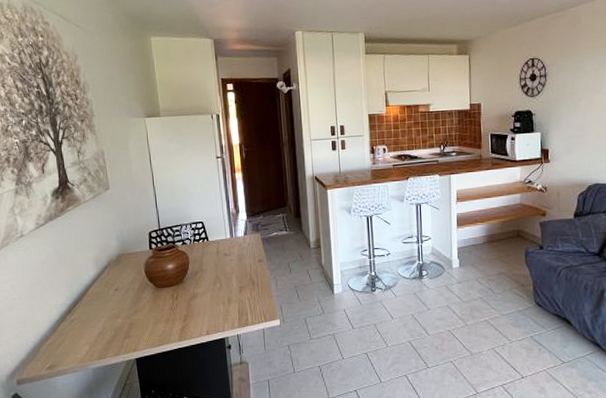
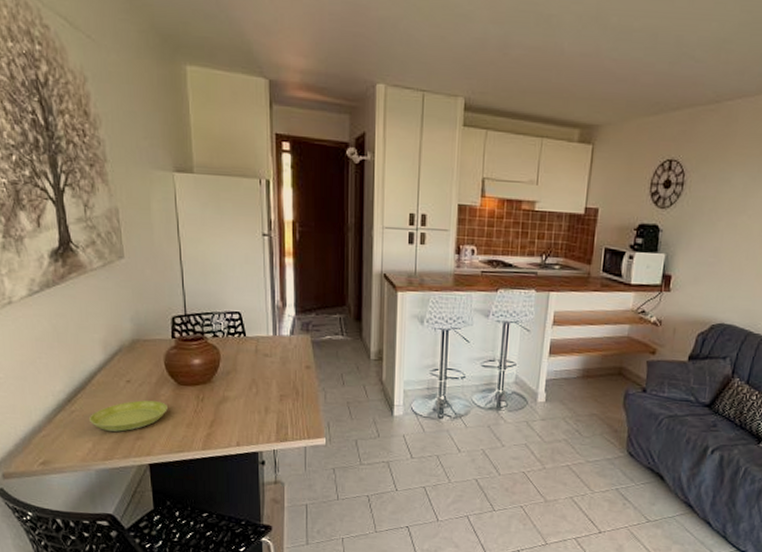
saucer: none [86,304,149,334] -> present [89,400,168,432]

